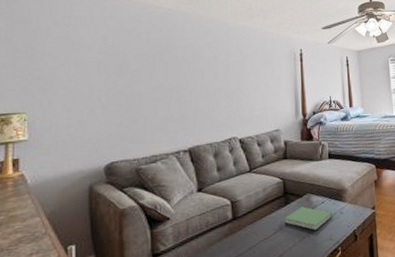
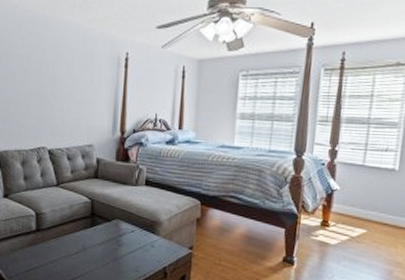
hardcover book: present [284,206,333,231] -> none [88,231,143,259]

